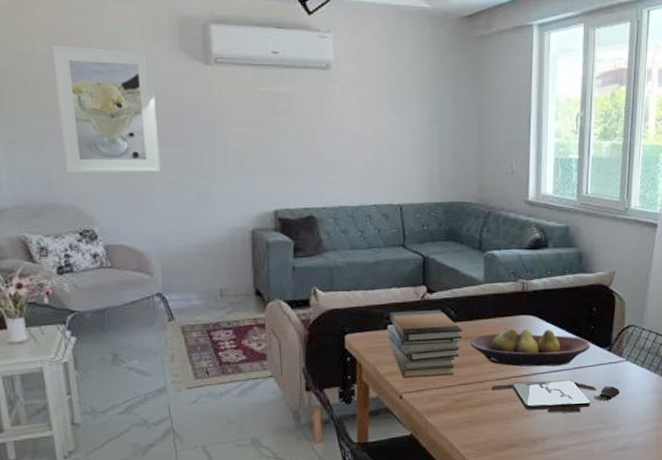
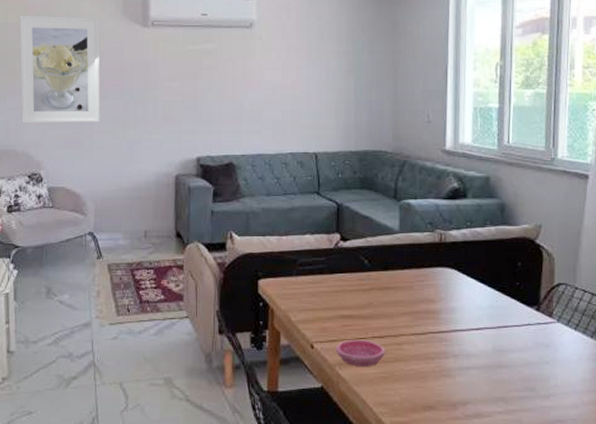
book stack: present [388,310,463,378] -> none [301,258,377,328]
saucer: none [423,387,471,413] -> present [335,339,385,366]
fruit bowl: present [470,328,591,367] -> none [385,281,516,324]
board game: present [491,380,621,414] -> none [407,339,552,377]

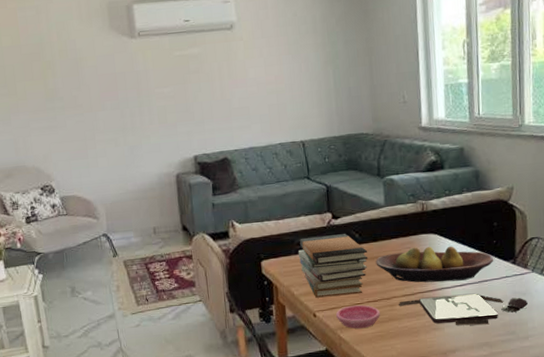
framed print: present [19,15,100,124] -> none [13,33,101,141]
book stack: none [301,258,377,328] -> present [299,234,369,298]
fruit bowl: none [385,281,516,324] -> present [375,246,494,283]
board game: none [407,339,552,377] -> present [399,294,529,326]

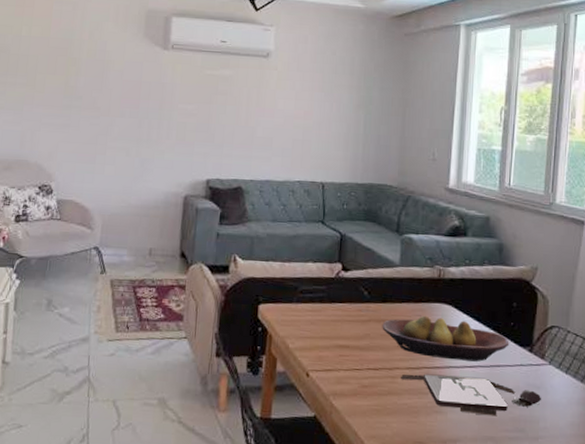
book stack: present [299,234,369,298] -> none [300,286,375,359]
saucer: present [335,305,380,329] -> none [330,370,379,398]

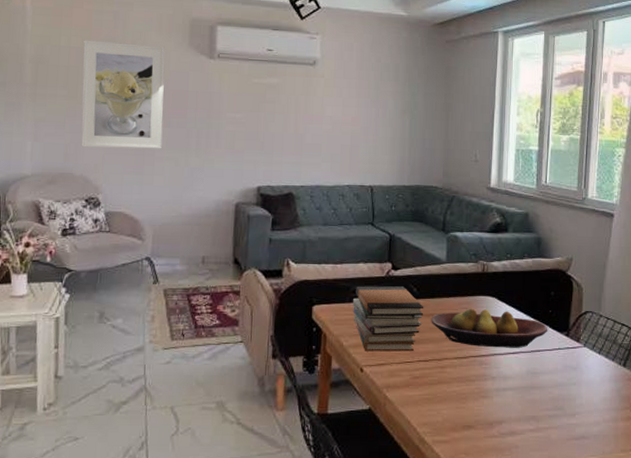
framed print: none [37,30,121,139] -> present [81,40,165,149]
book stack: none [300,286,375,359] -> present [353,286,424,352]
board game: present [401,374,542,417] -> none [450,362,578,397]

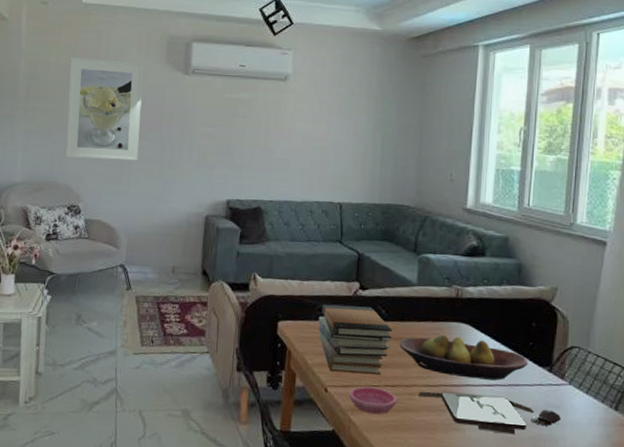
saucer: none [383,363,430,388] -> present [348,386,397,414]
board game: none [450,362,578,397] -> present [418,391,562,435]

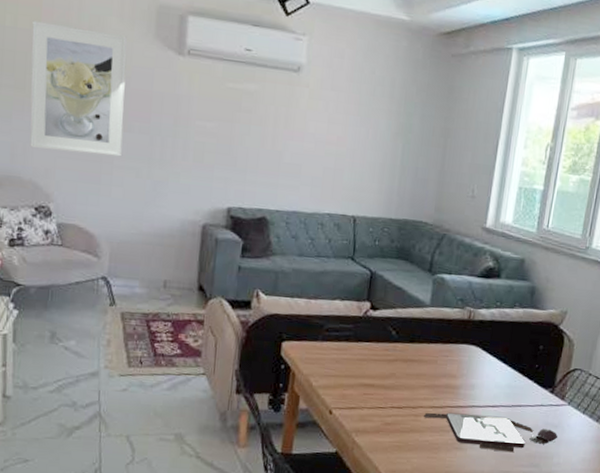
book stack: present [318,304,393,376] -> none [325,324,402,397]
saucer: present [348,386,397,414] -> none [353,408,402,435]
fruit bowl: present [399,334,528,381] -> none [408,356,533,402]

